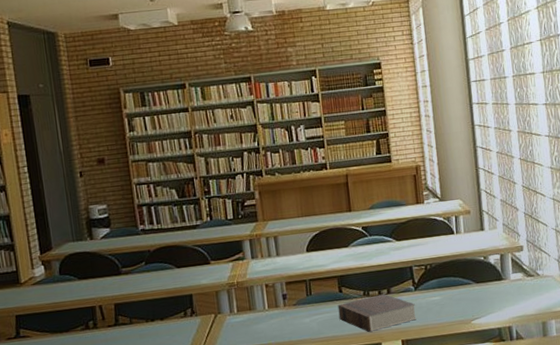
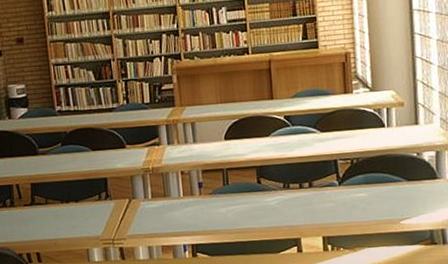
book: present [337,294,417,332] -> none [255,187,340,226]

